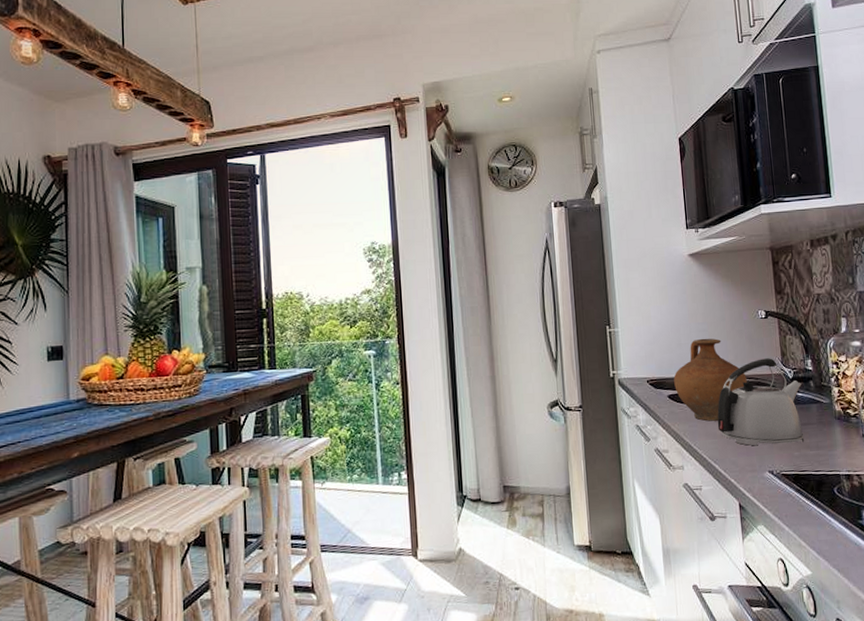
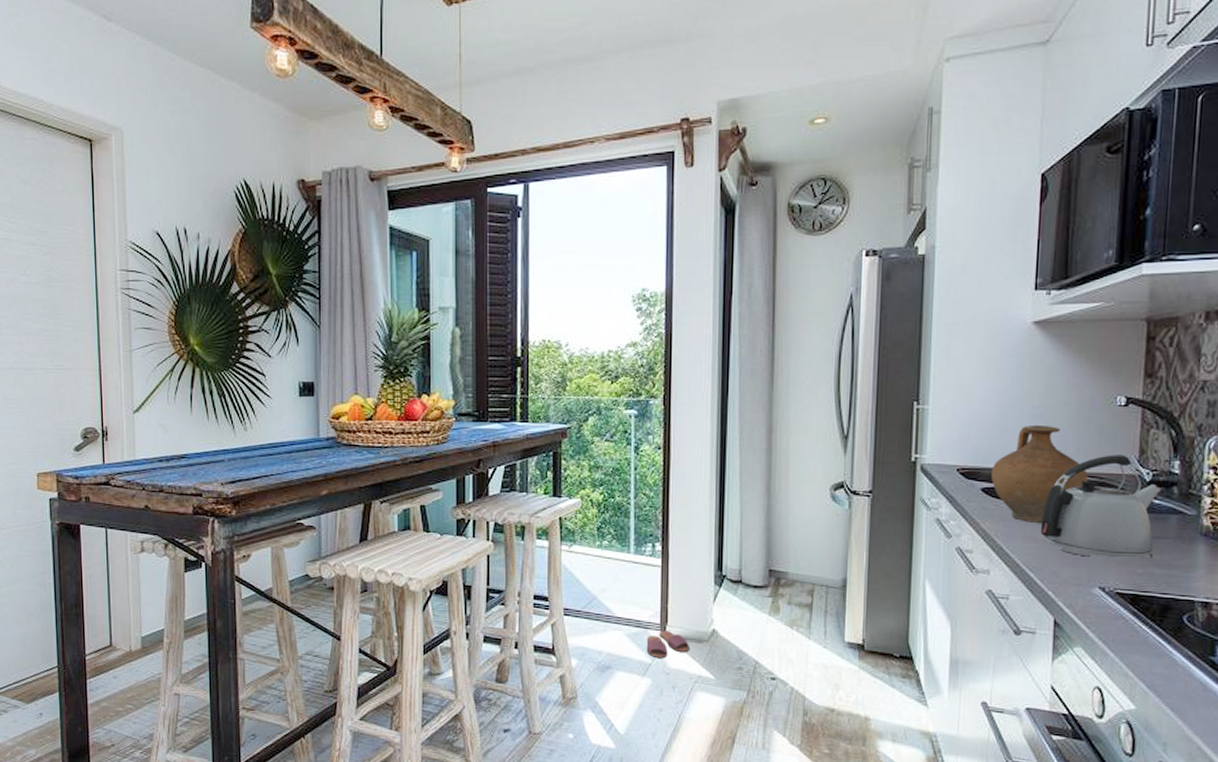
slippers: none [400,555,440,583] -> present [646,631,689,658]

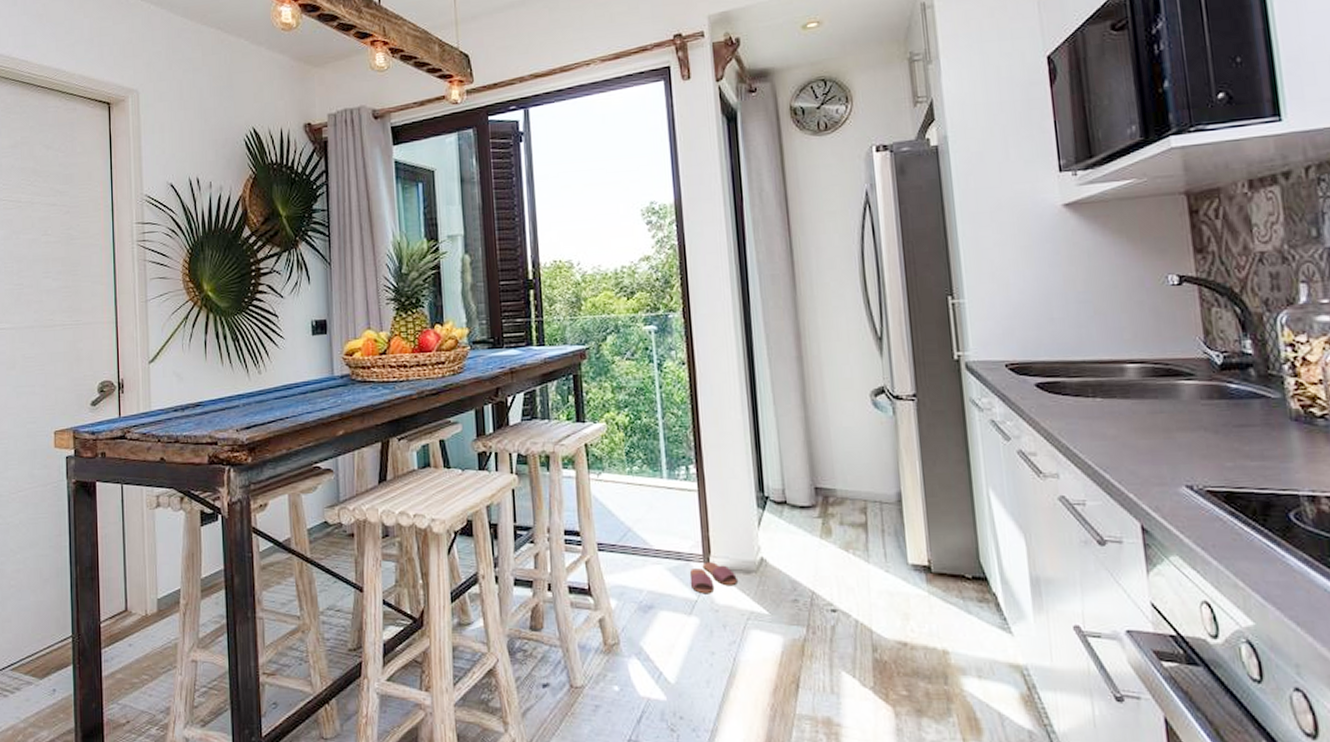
ceramic jug: present [991,424,1088,523] -> none [1043,311,1151,418]
kettle: present [1040,455,1161,558] -> none [1107,337,1242,452]

